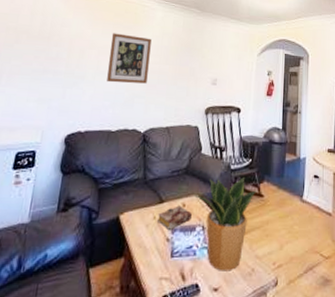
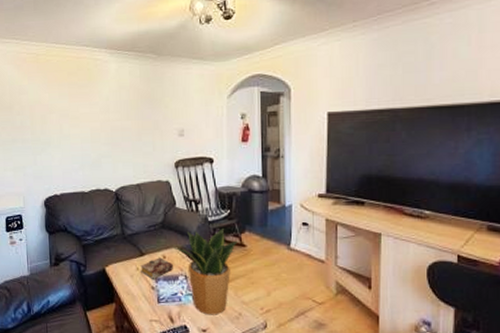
wall art: present [107,33,152,84] -> none [68,93,111,145]

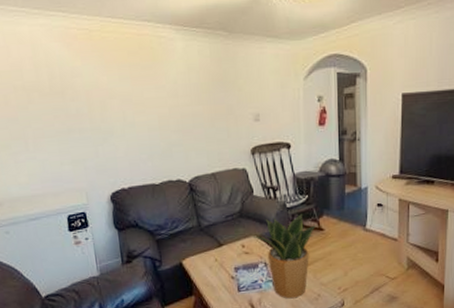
book: present [141,257,173,279] -> none [219,247,253,269]

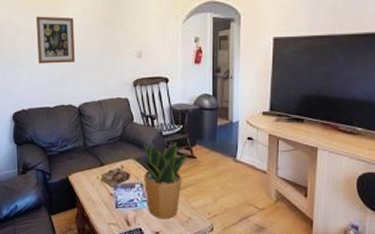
wall art: none [130,75,182,134] -> present [35,16,75,64]
book: none [219,247,253,269] -> present [101,167,130,187]

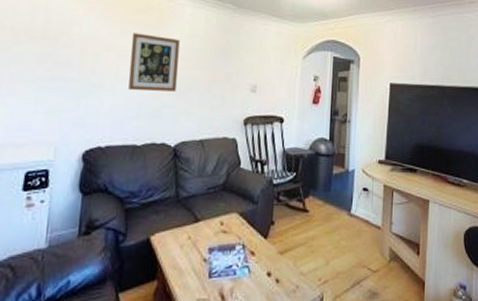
book: present [101,167,130,187] -> none [193,224,231,250]
potted plant: present [131,142,190,219] -> none [233,192,302,290]

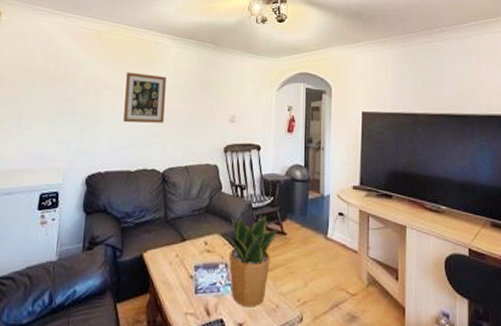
potted plant: none [233,192,302,290] -> present [216,216,280,308]

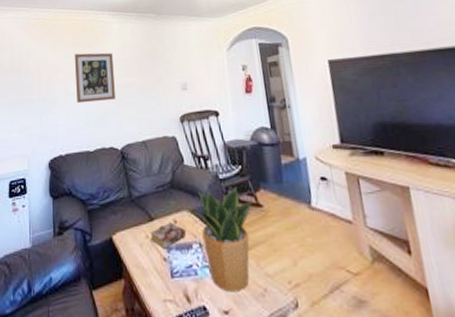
book: none [180,244,214,267] -> present [150,222,186,248]

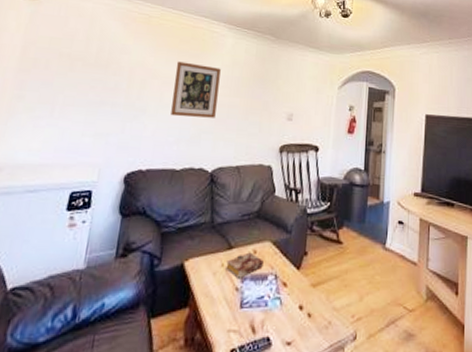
potted plant: present [185,187,254,292] -> none [267,222,336,324]

